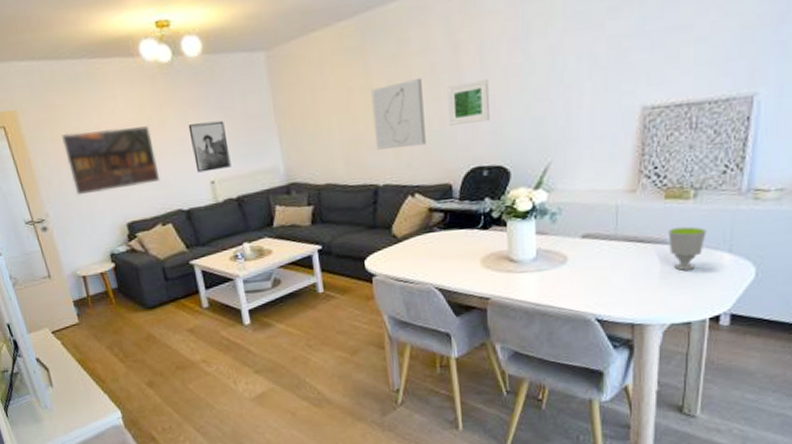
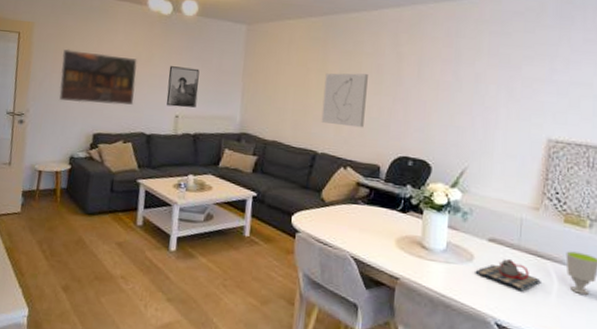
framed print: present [447,79,490,126] -> none [386,86,423,120]
teapot: none [570,251,642,281] -> present [475,258,541,290]

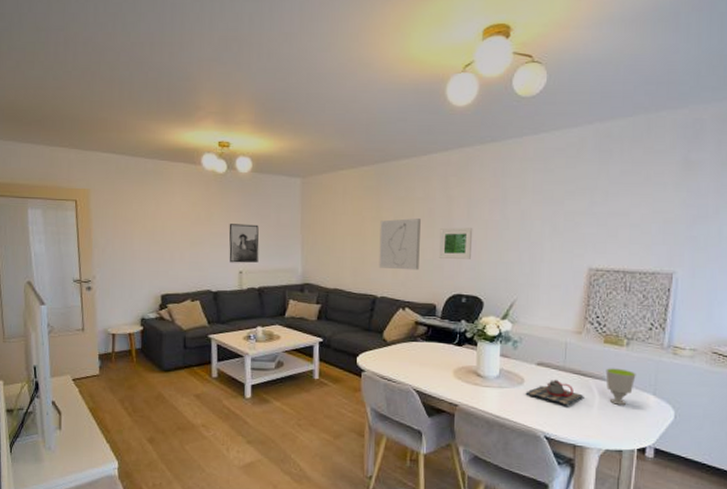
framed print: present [59,48,138,106] -> none [122,213,198,266]
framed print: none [386,86,423,120] -> present [439,227,473,259]

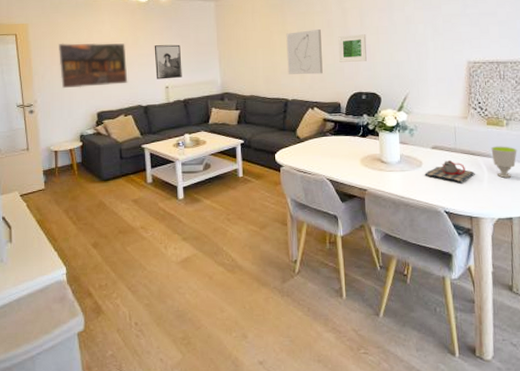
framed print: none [122,213,198,266] -> present [59,42,128,89]

